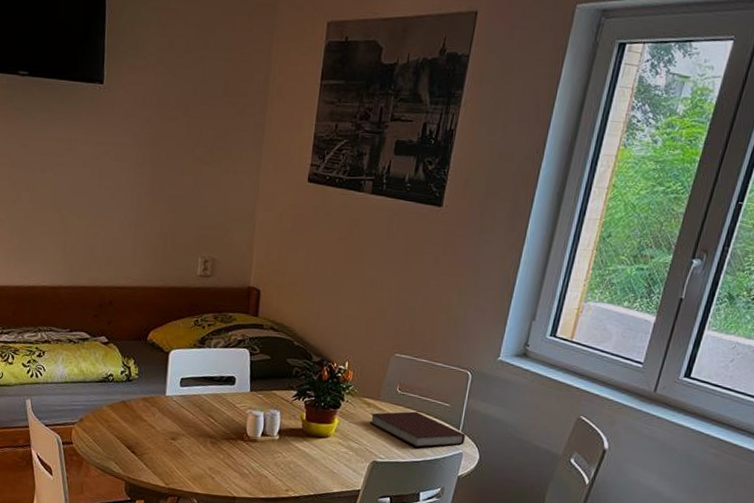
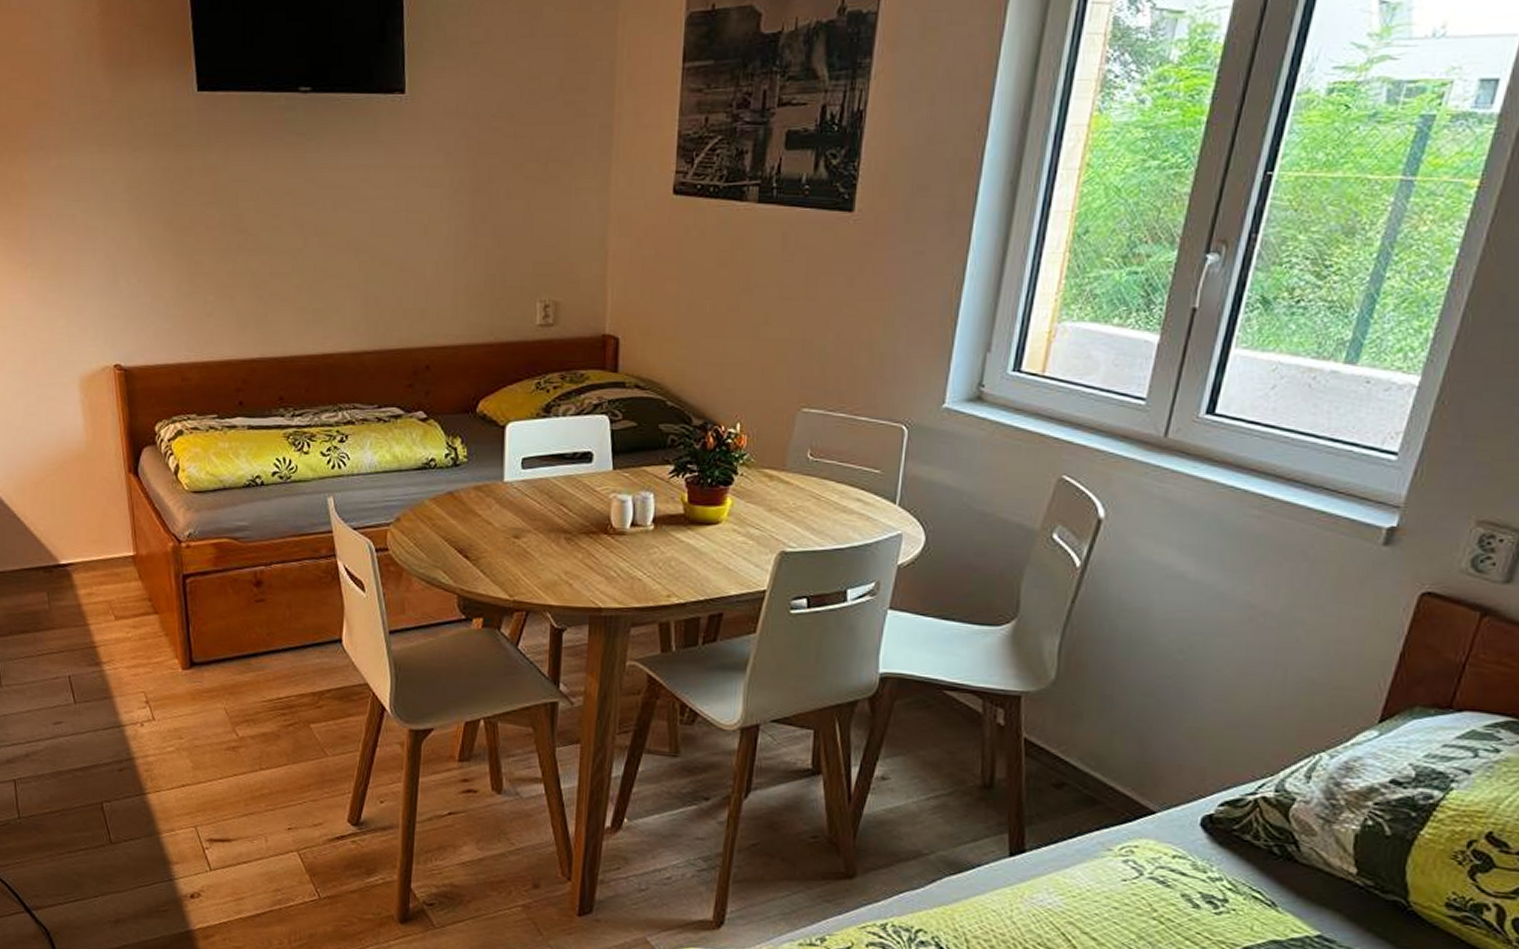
notebook: present [369,411,465,448] -> none [773,483,904,530]

